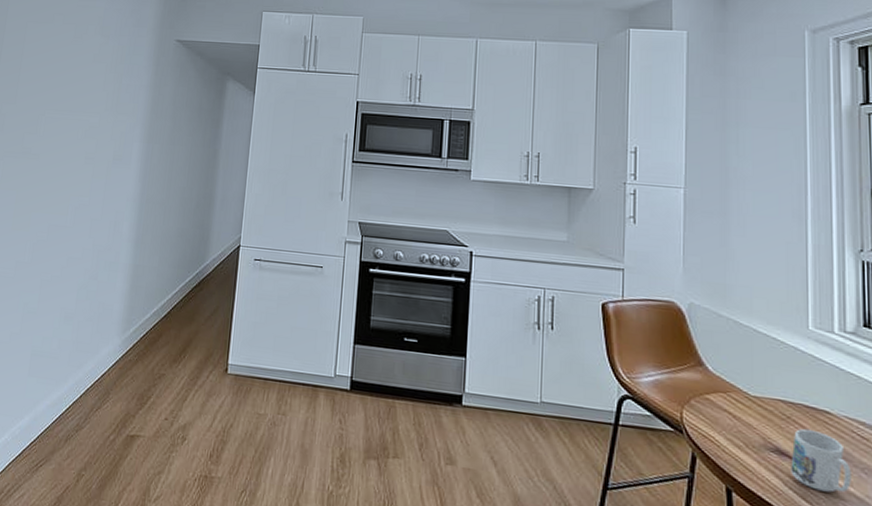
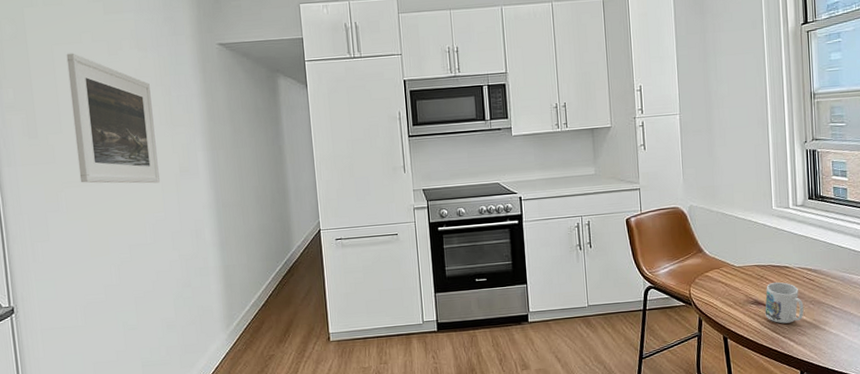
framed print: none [20,31,104,167] -> present [66,53,160,184]

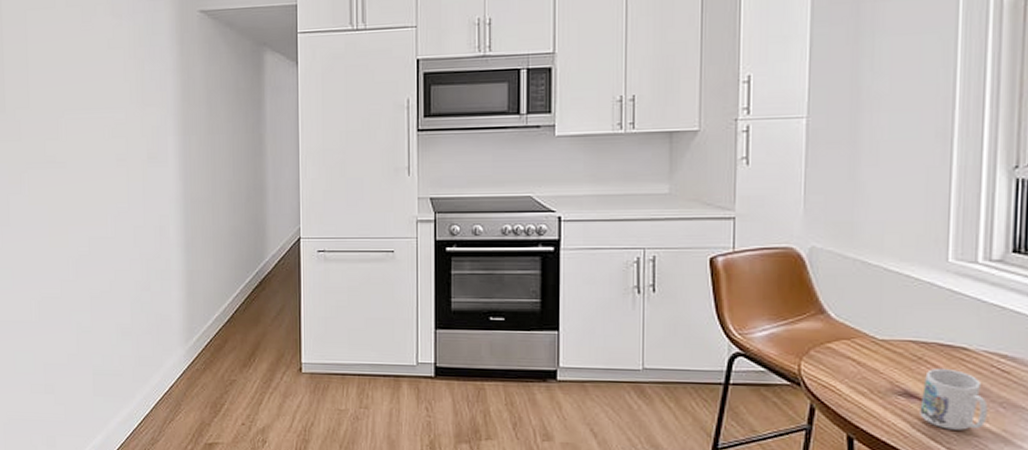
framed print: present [66,53,160,184] -> none [39,19,125,170]

